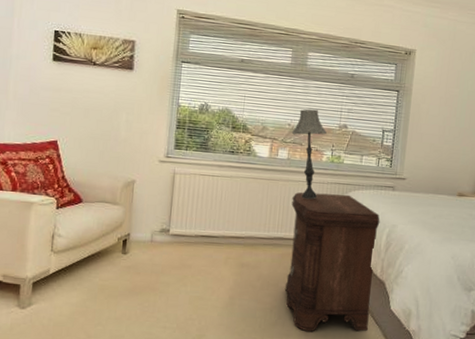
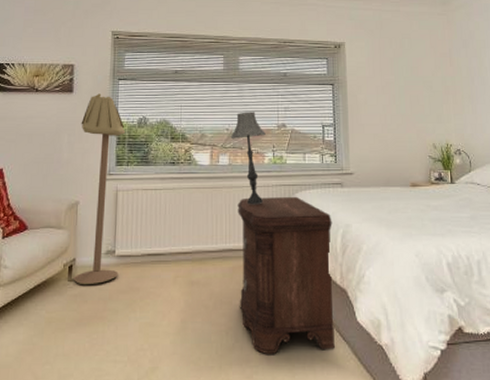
floor lamp: none [127,74,186,259] -> present [73,93,125,285]

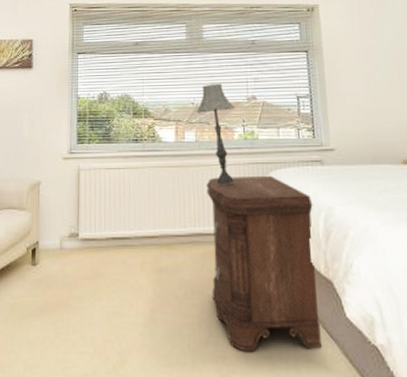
floor lamp: present [73,93,125,285] -> none [36,68,85,270]

